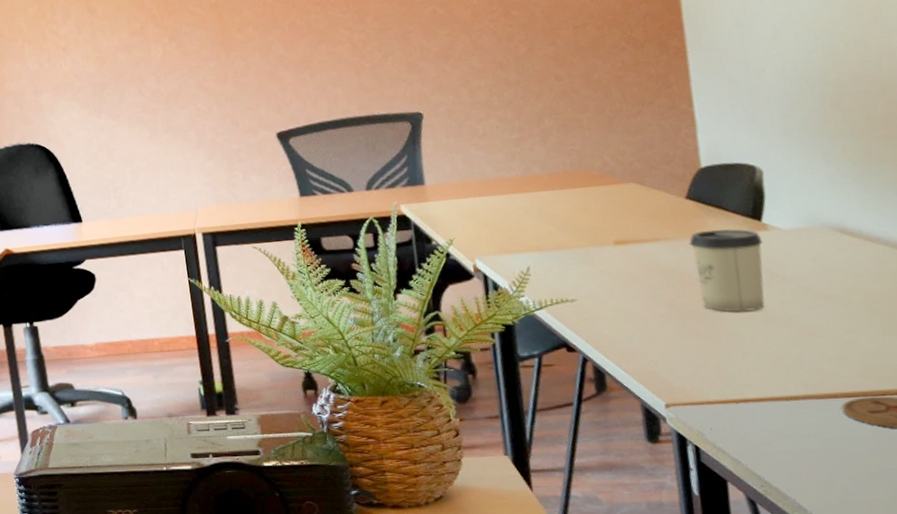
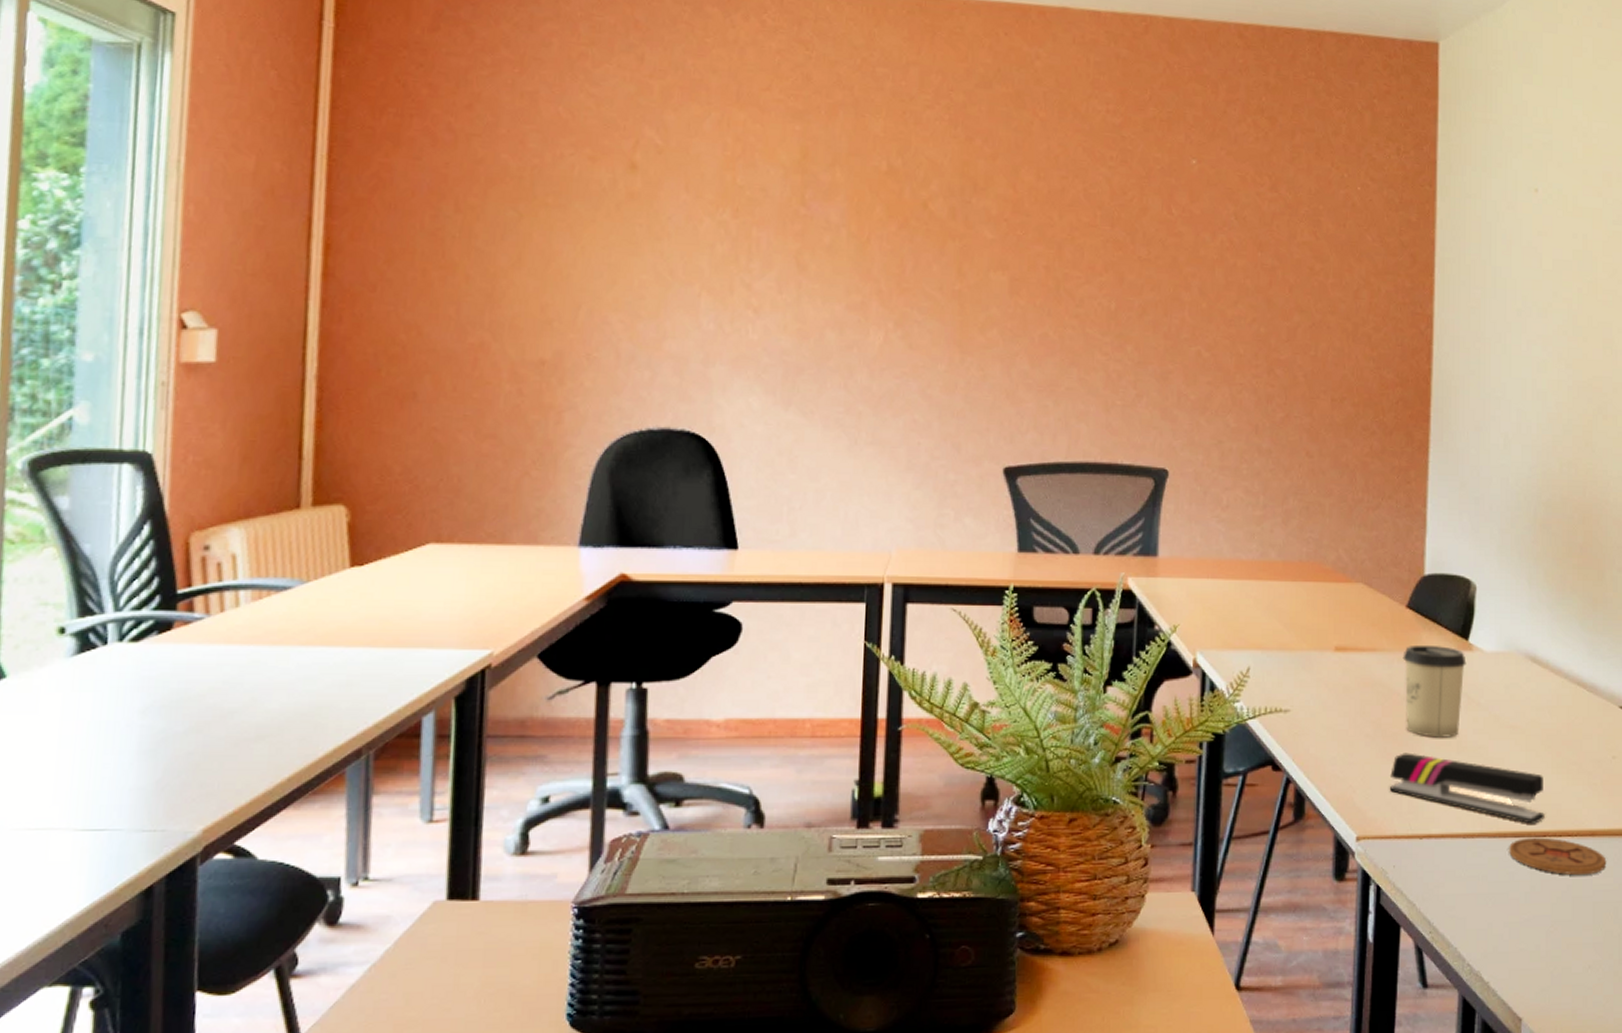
stapler: none [693,327,882,385] -> present [1390,752,1545,824]

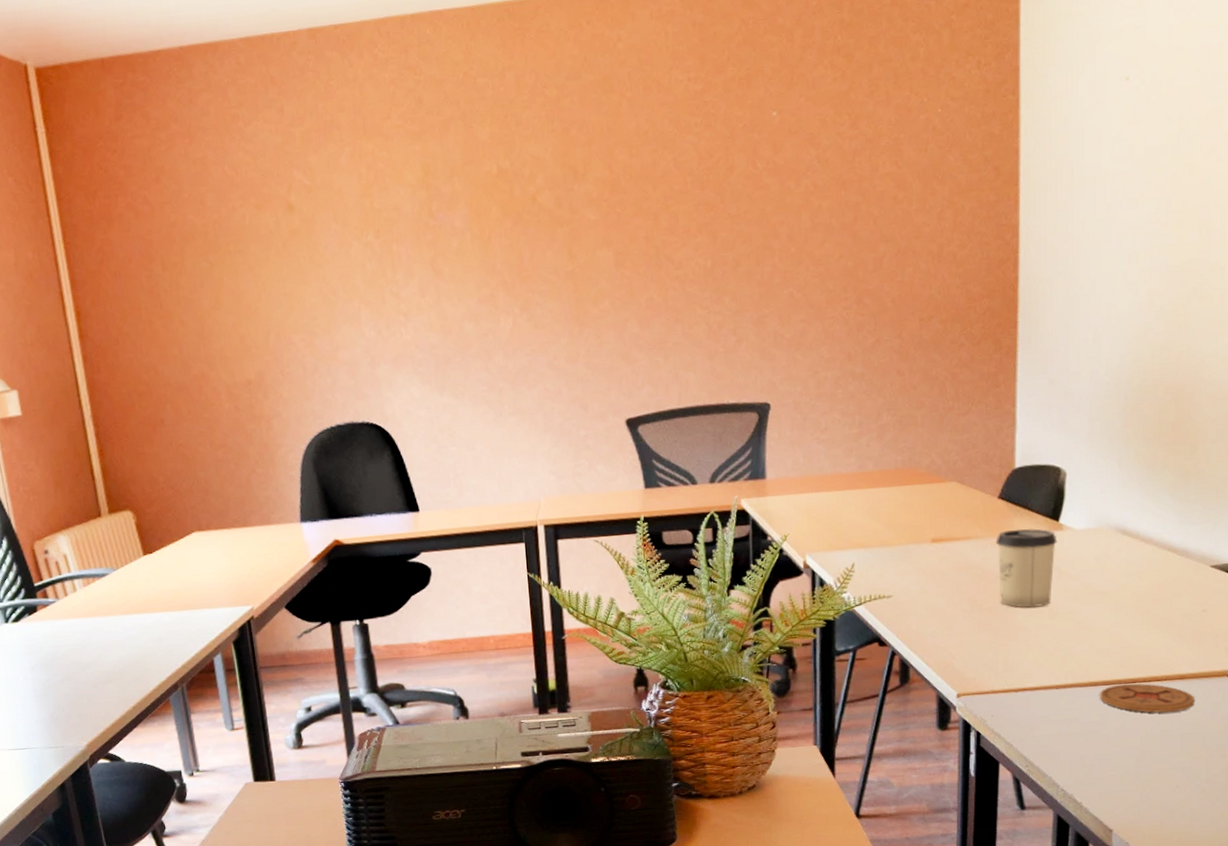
stapler: present [1390,752,1545,824] -> none [987,622,1134,673]

